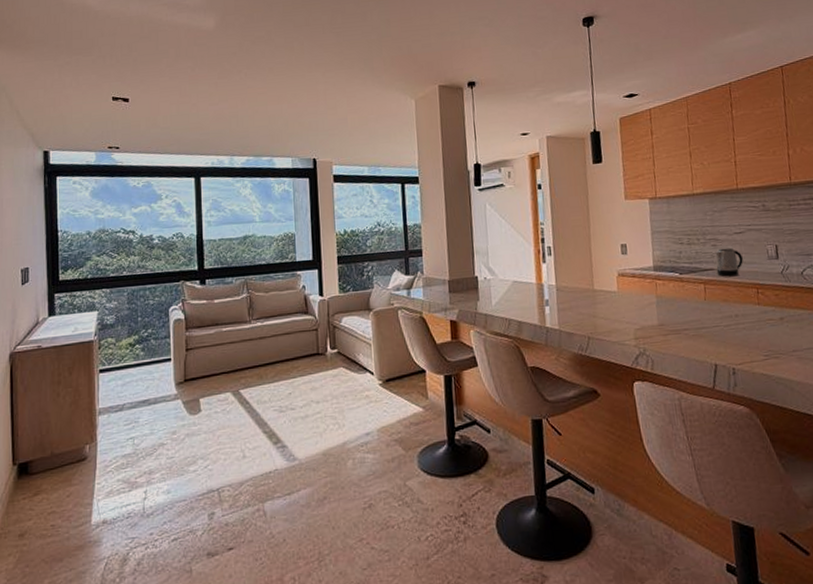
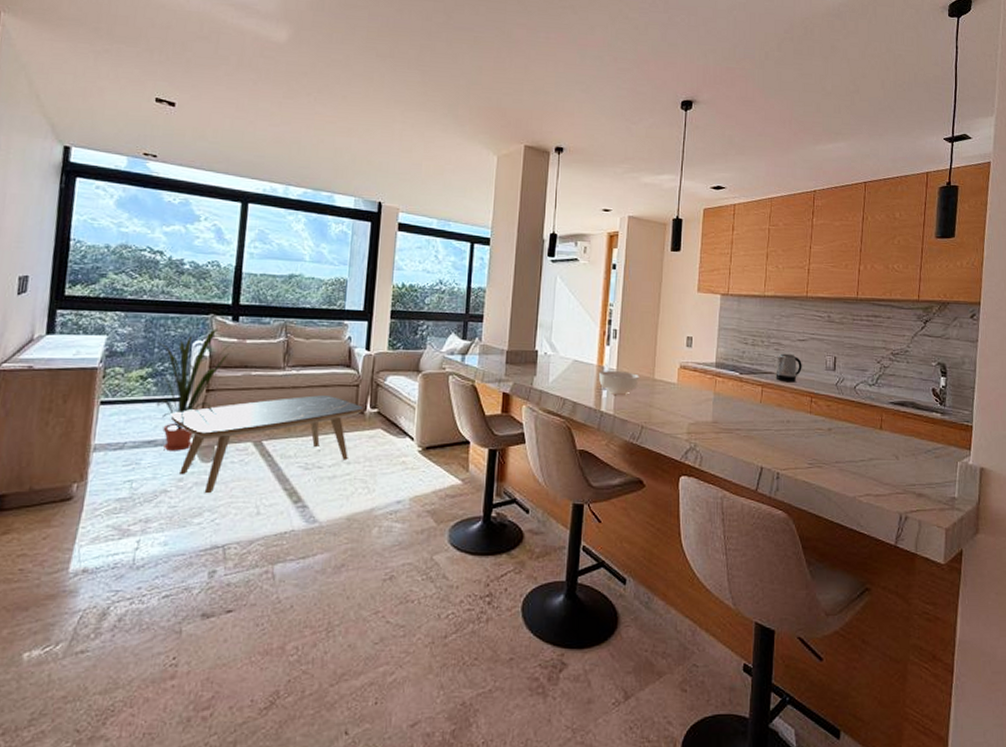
house plant: none [139,293,201,408] -> present [156,328,230,451]
coffee table: none [158,342,325,444] -> present [170,395,364,494]
bowl: none [539,286,580,311] -> present [599,371,639,396]

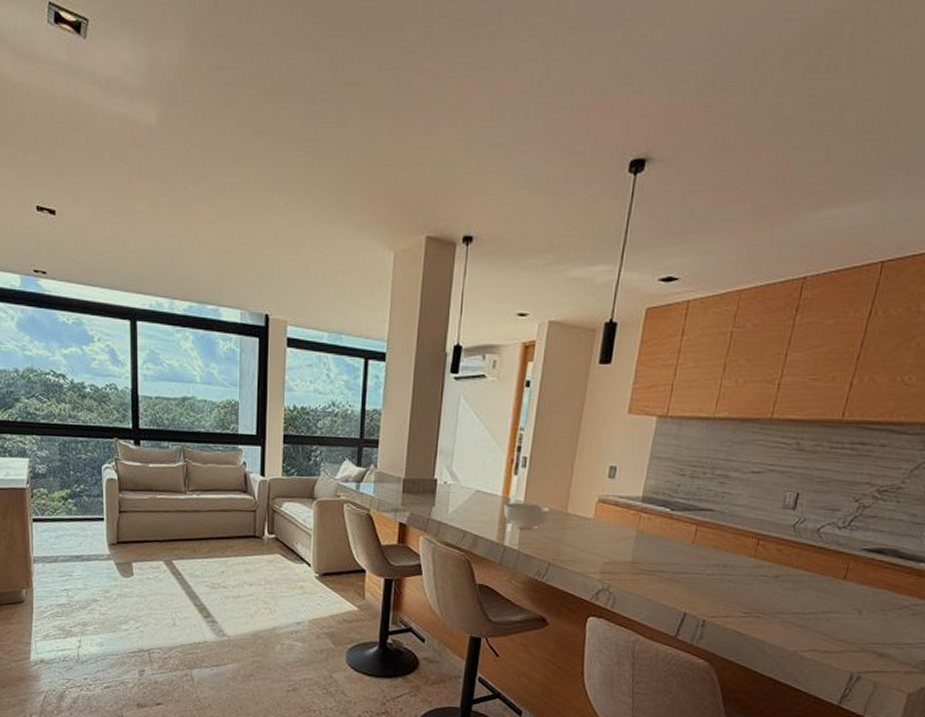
house plant: present [156,328,230,451] -> none [71,452,135,566]
coffee table: present [170,395,364,494] -> none [91,519,262,605]
kettle: present [775,353,802,383] -> none [715,487,753,522]

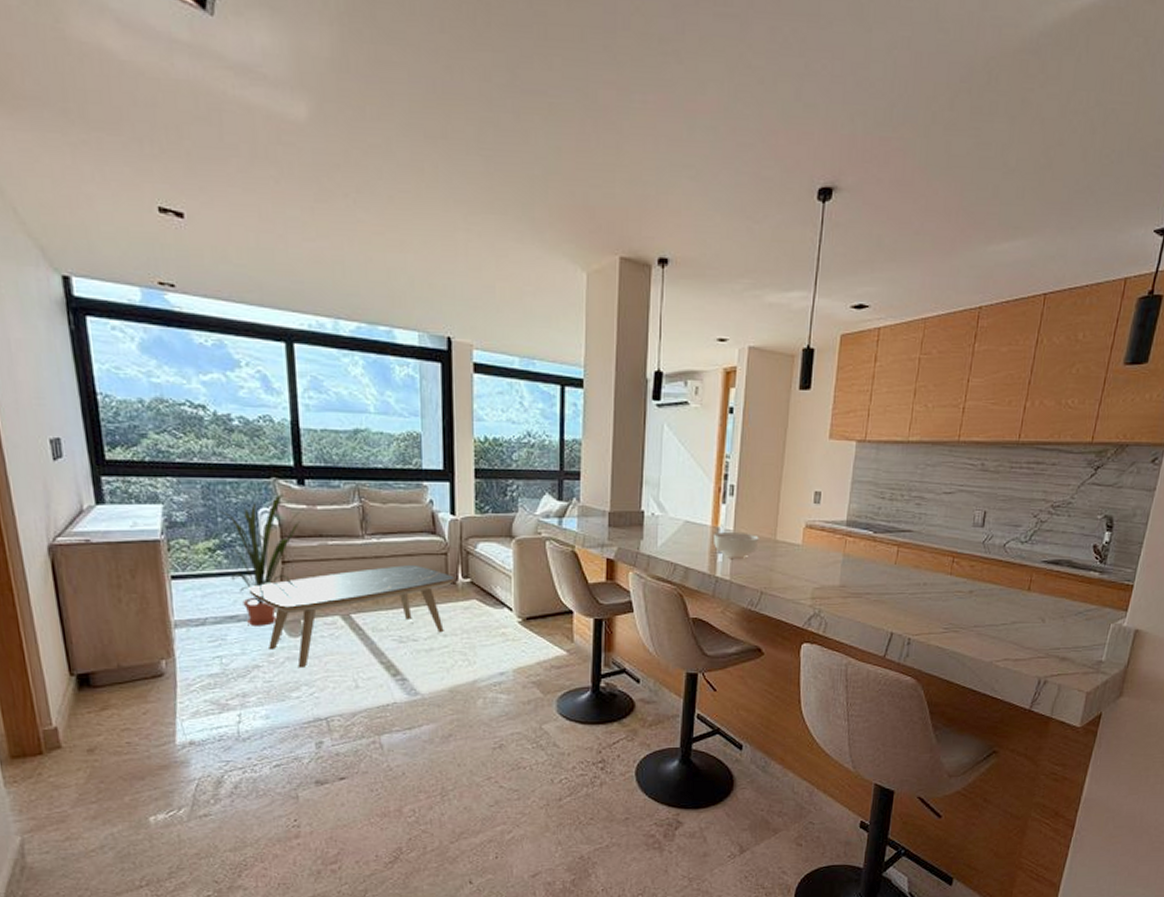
house plant: none [71,452,135,566] -> present [219,494,300,626]
coffee table: none [91,519,262,605] -> present [248,565,455,669]

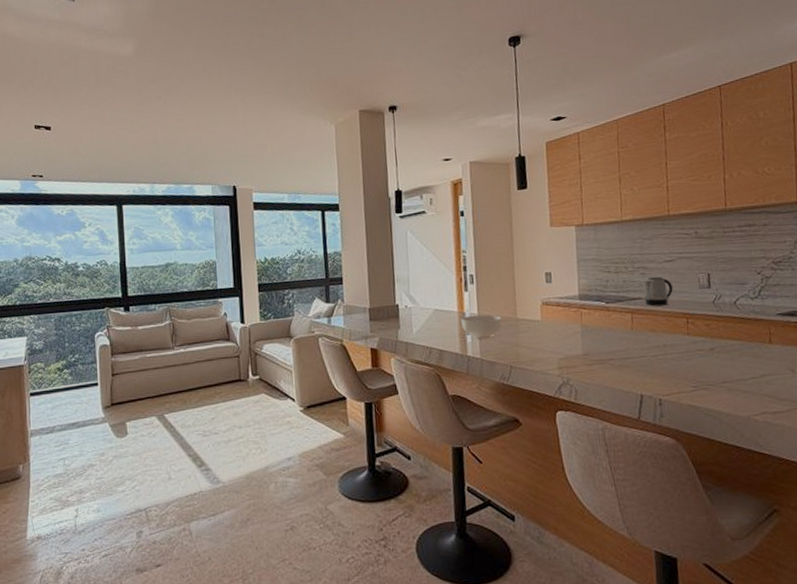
house plant: present [219,494,300,626] -> none [67,320,126,431]
coffee table: present [248,565,455,669] -> none [86,368,247,465]
kettle: none [914,508,946,541] -> present [643,276,673,306]

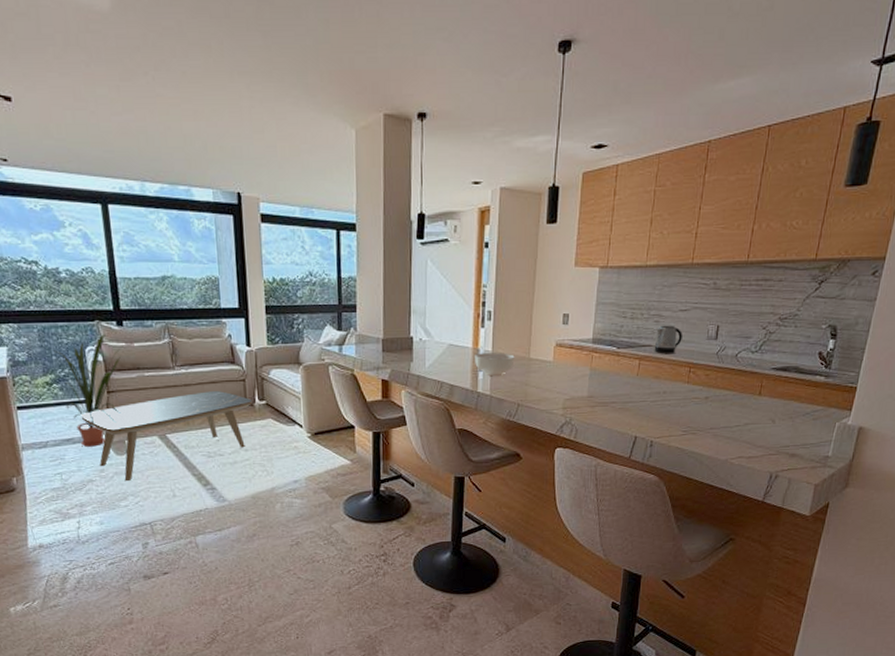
house plant: none [67,320,126,431] -> present [53,334,121,447]
coffee table: none [86,368,247,465] -> present [81,391,253,482]

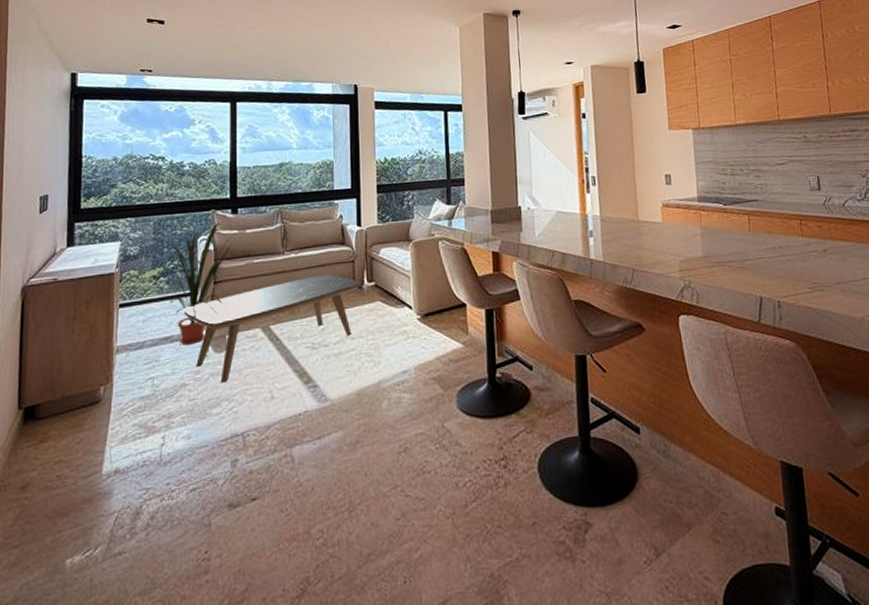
bowl: present [475,353,515,377] -> none [584,217,624,242]
kettle: present [654,325,682,354] -> none [758,178,786,208]

